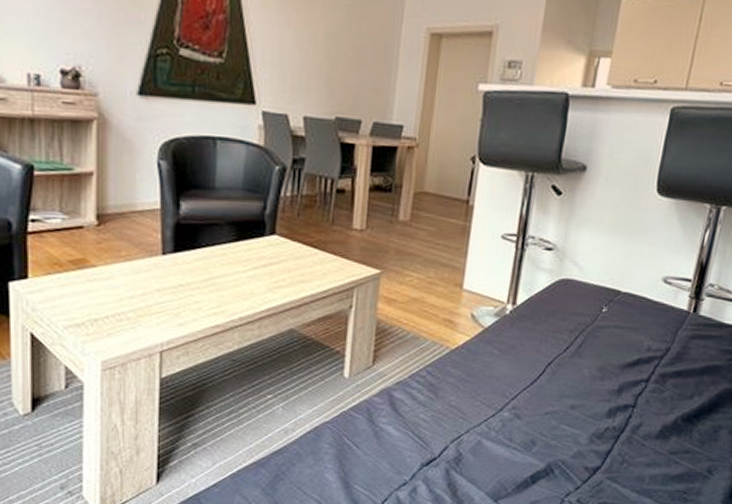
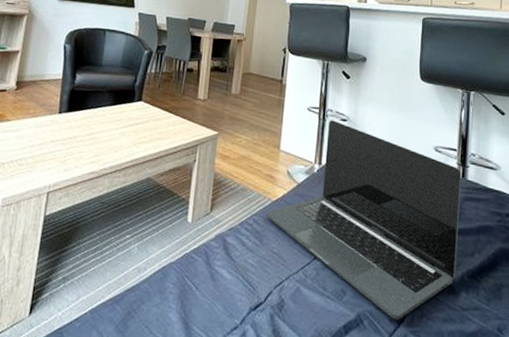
laptop: none [442,249,693,468] -> present [265,120,462,321]

